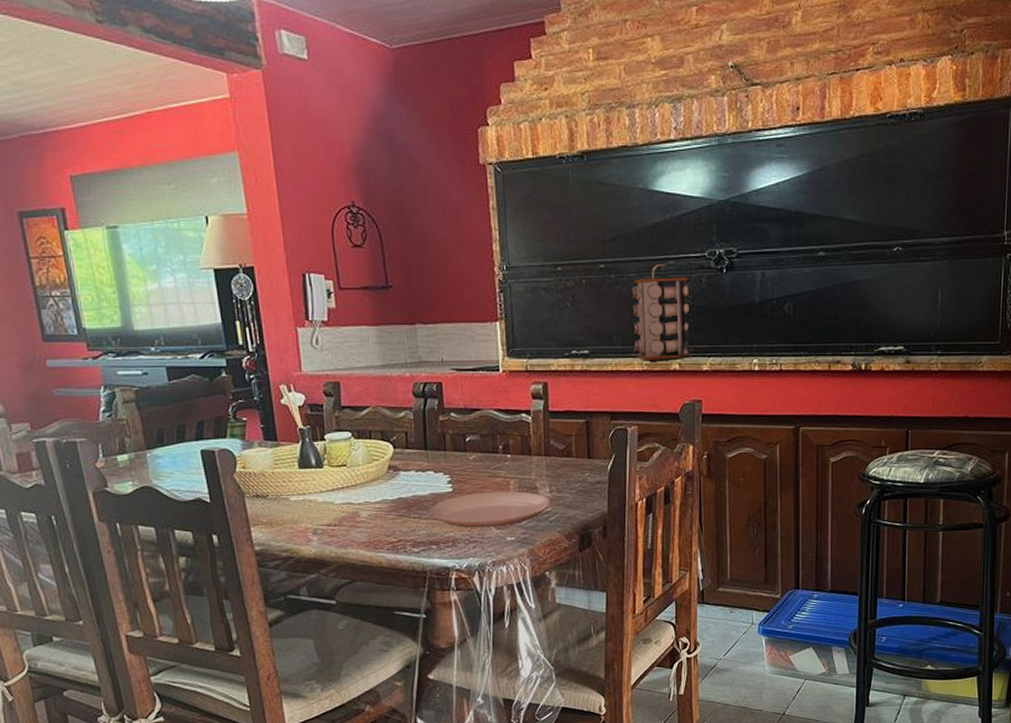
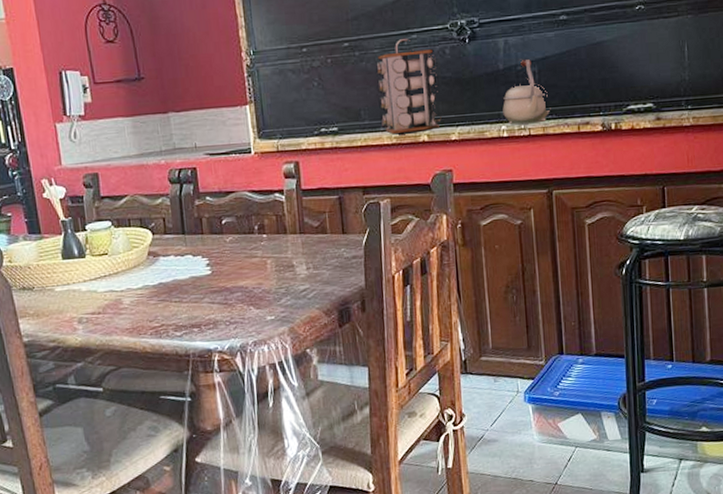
plate: present [430,491,550,528] -> none [190,270,308,309]
kettle: none [756,293,803,359] -> present [502,58,551,125]

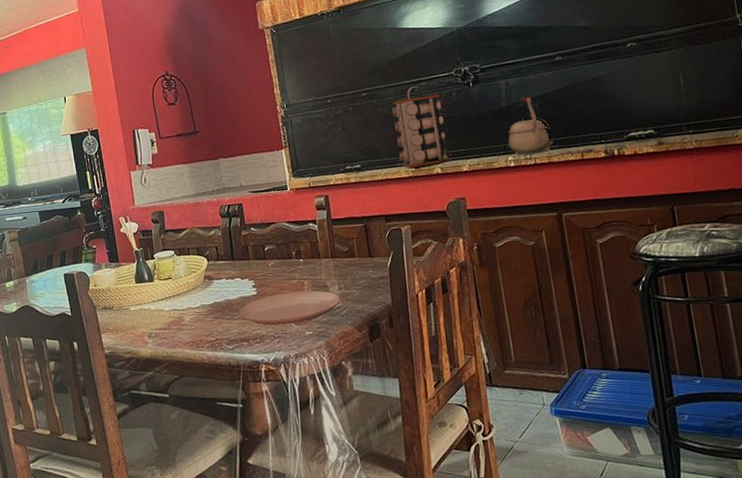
plate: none [190,270,308,309] -> present [240,290,341,325]

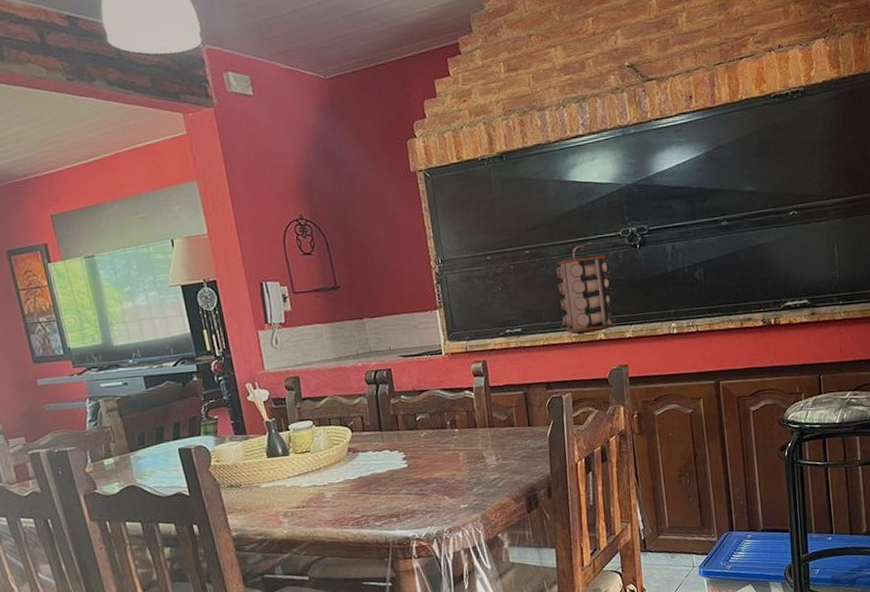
plate: present [240,290,341,325] -> none [388,462,498,499]
kettle: present [507,96,554,156] -> none [671,261,716,323]

